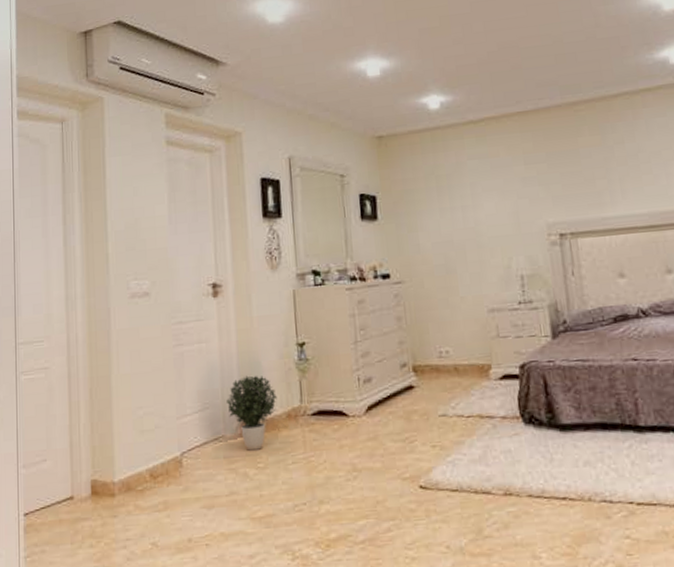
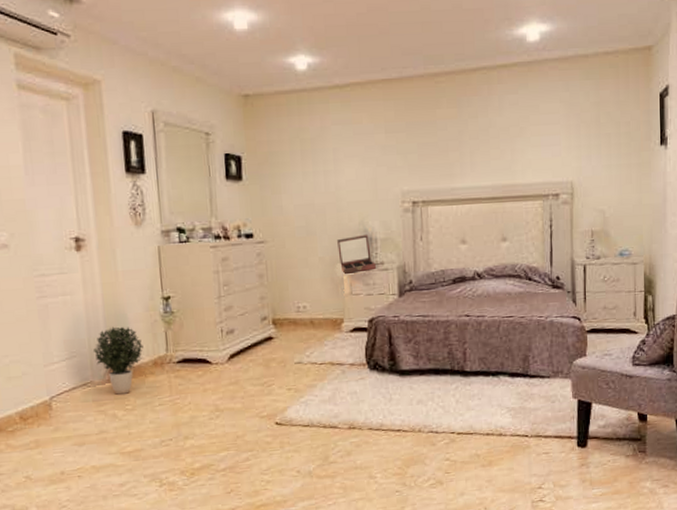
jewelry box: none [479,270,524,316] -> present [337,234,376,275]

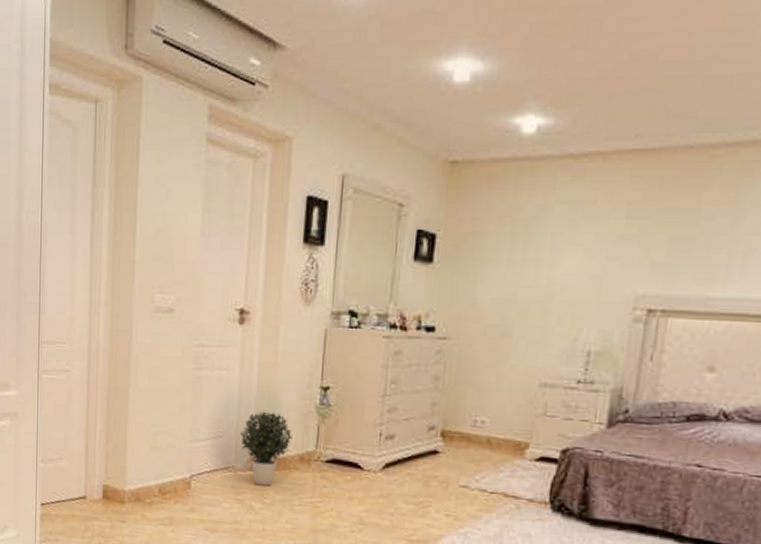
jewelry box: present [337,234,376,275] -> none [536,343,583,391]

